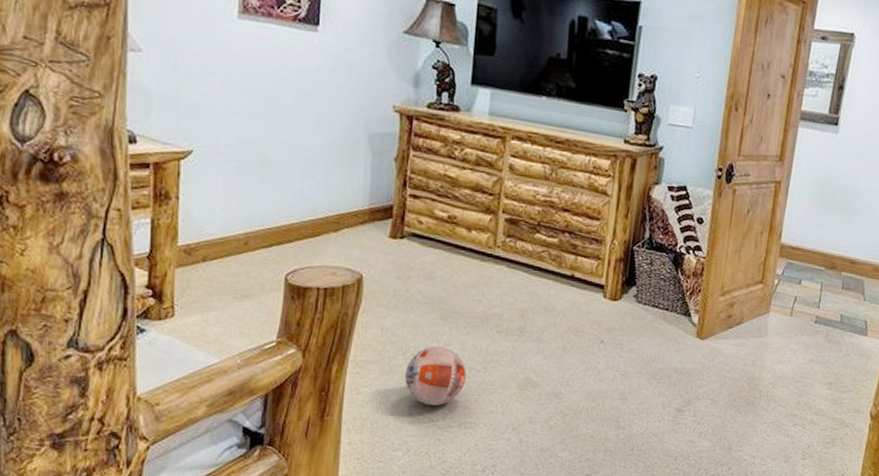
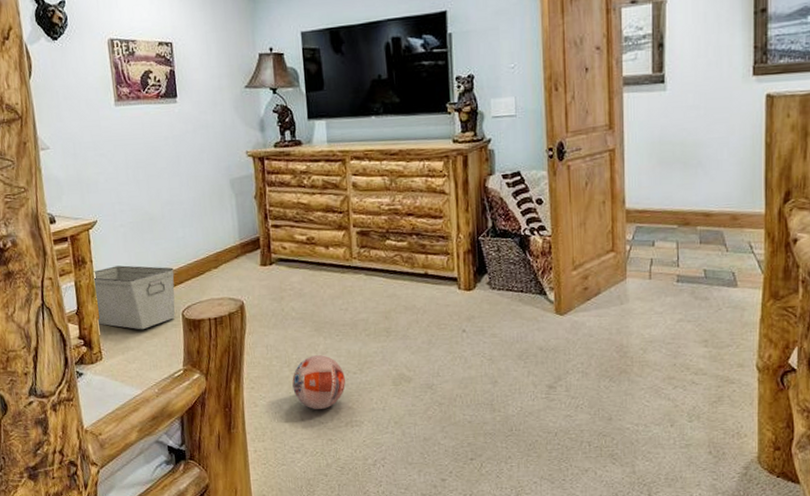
storage bin: none [176,208,283,289] -> present [92,265,176,330]

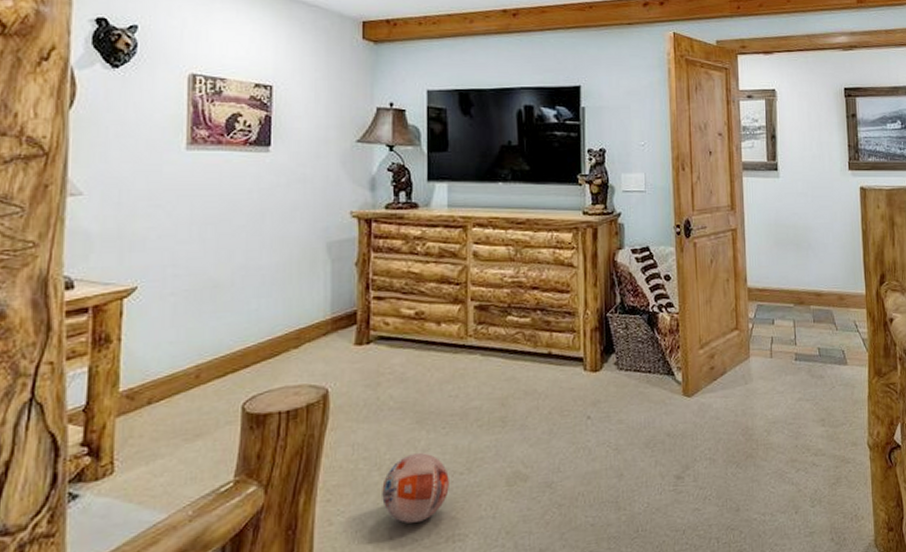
storage bin: present [92,265,176,330] -> none [117,345,238,430]

